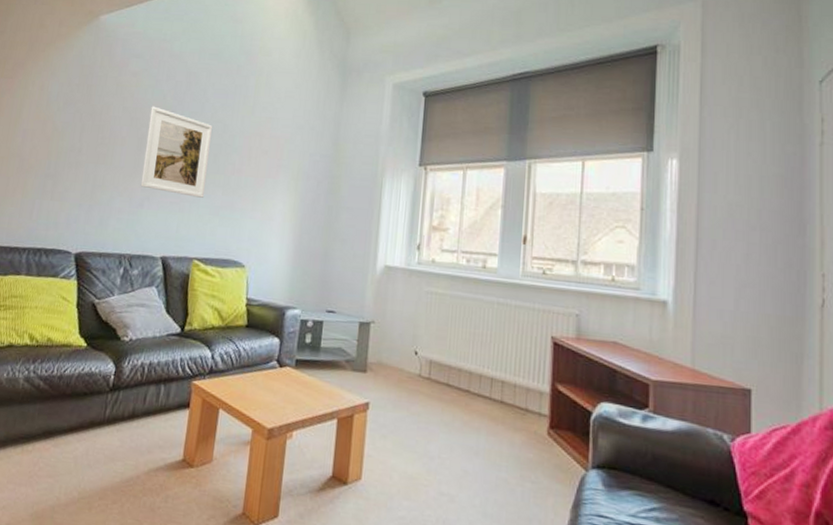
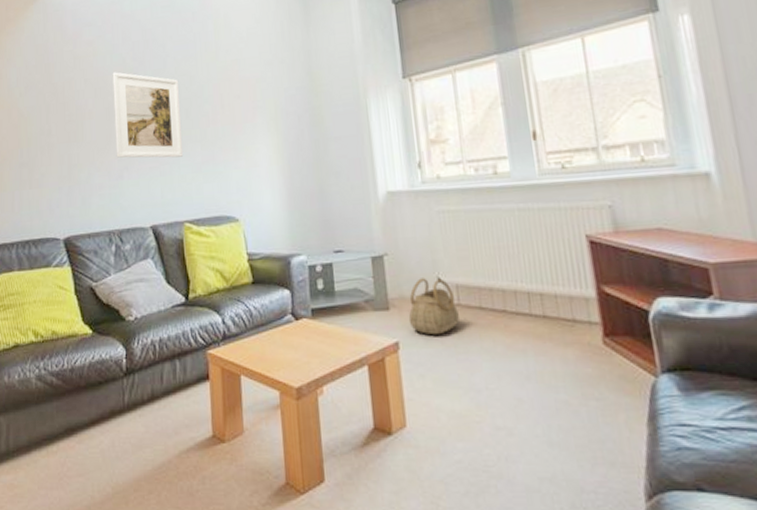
basket: none [382,349,428,403] -> present [408,278,459,336]

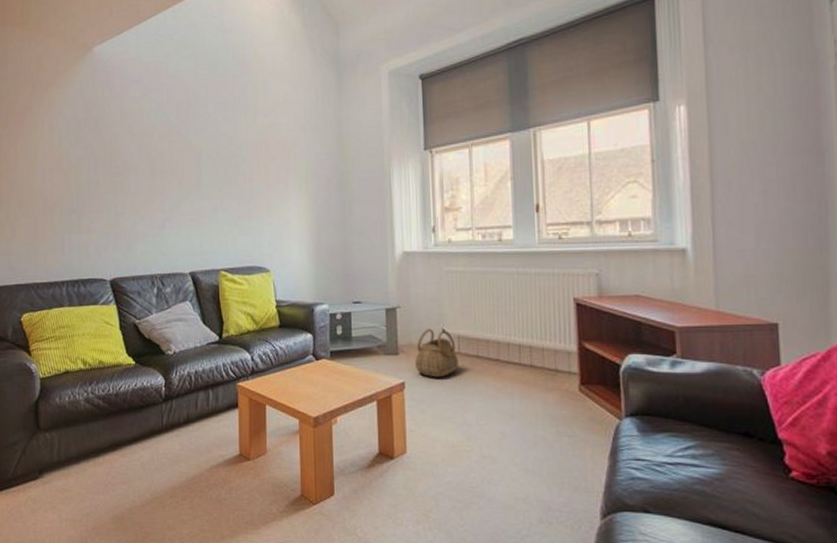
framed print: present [112,72,184,158] -> none [157,129,221,212]

